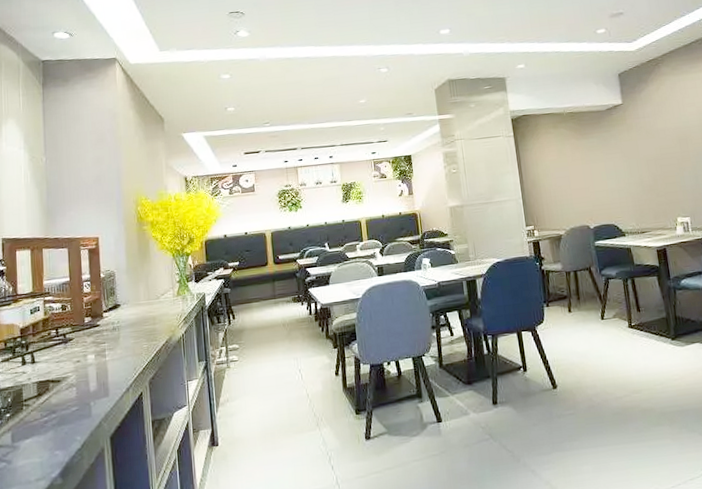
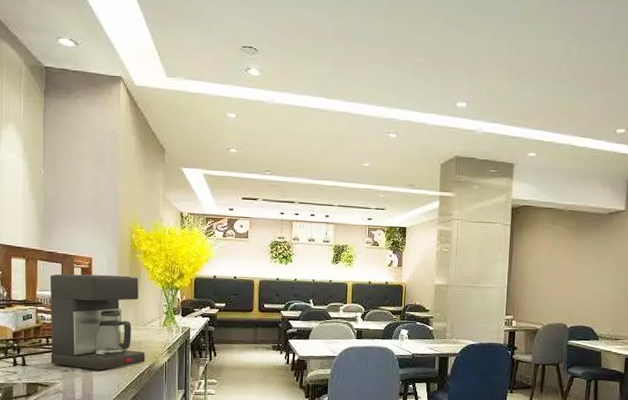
coffee maker: none [56,249,161,357] -> present [50,274,145,371]

